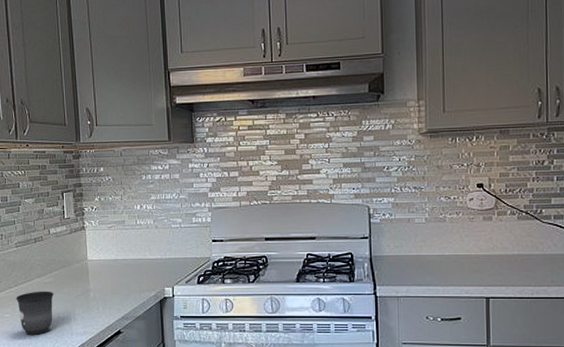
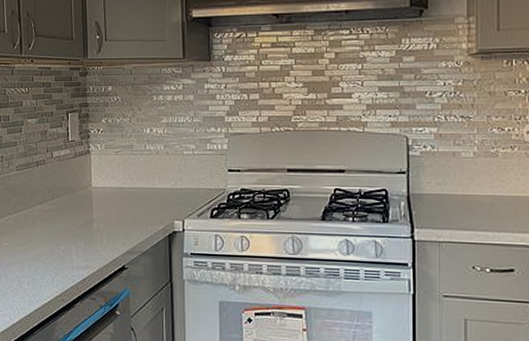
mug: present [16,291,54,335] -> none [15,219,55,267]

